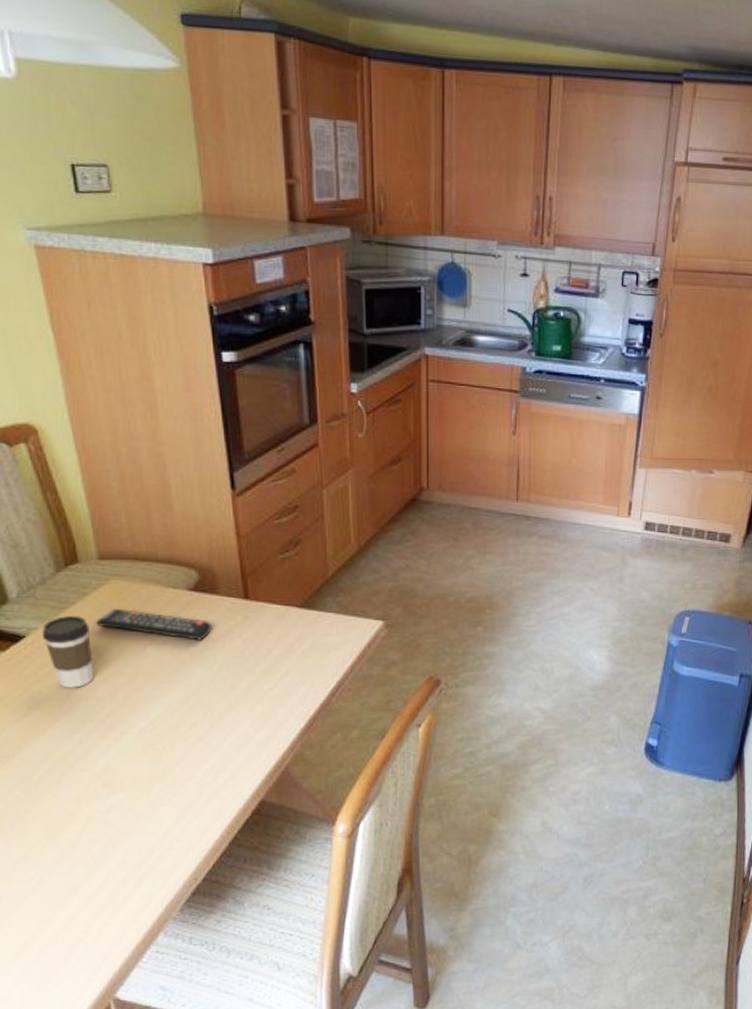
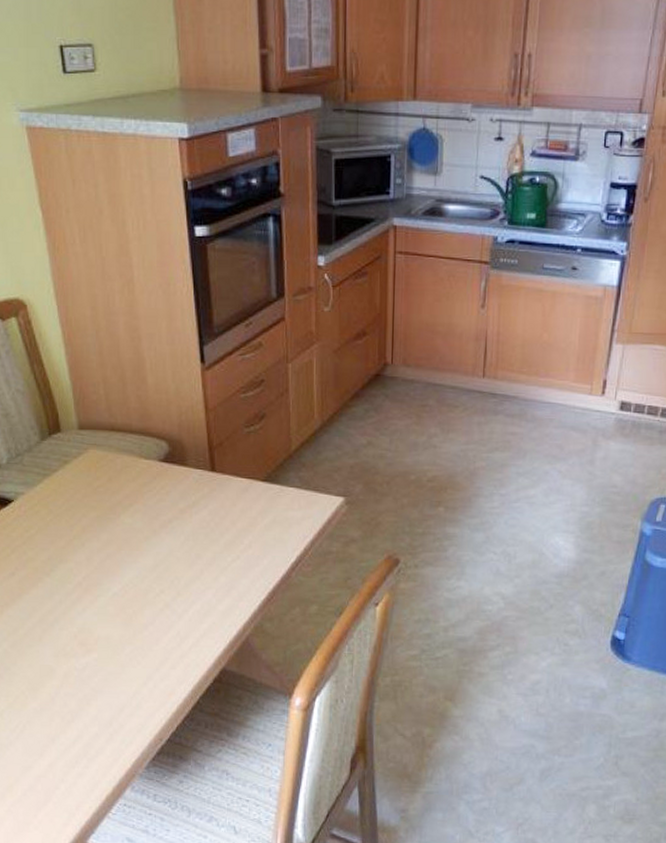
coffee cup: present [43,616,93,688] -> none [29,482,72,551]
remote control: present [95,608,212,640] -> none [74,476,180,510]

